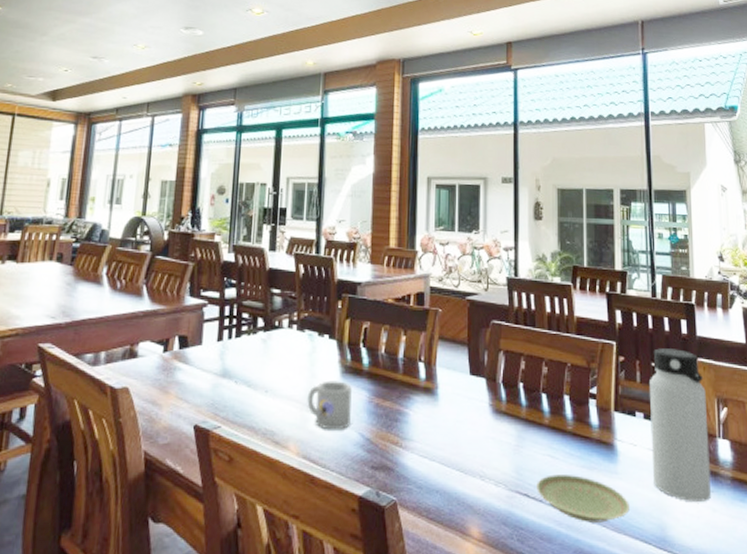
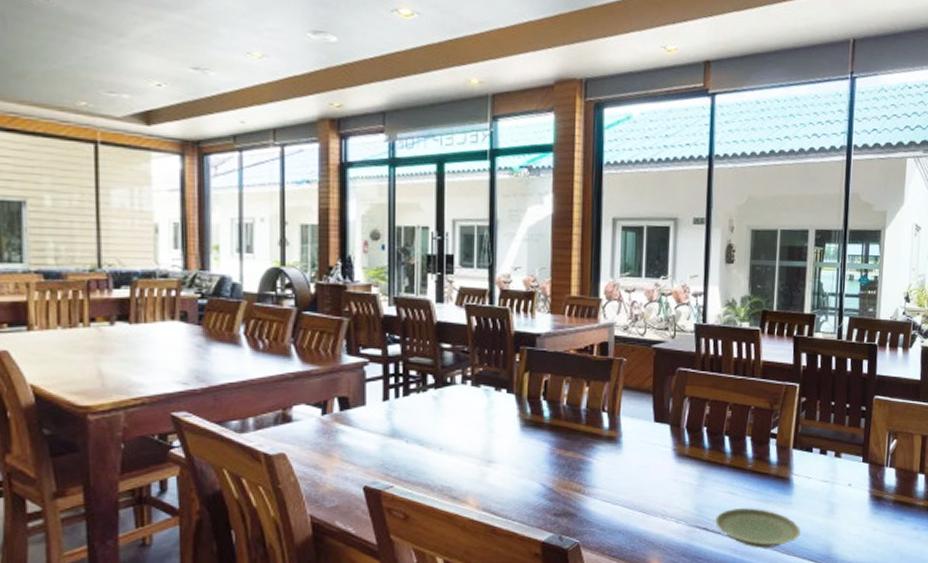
mug: present [307,380,352,430] -> none [485,434,532,483]
water bottle: present [650,348,711,501] -> none [823,388,879,523]

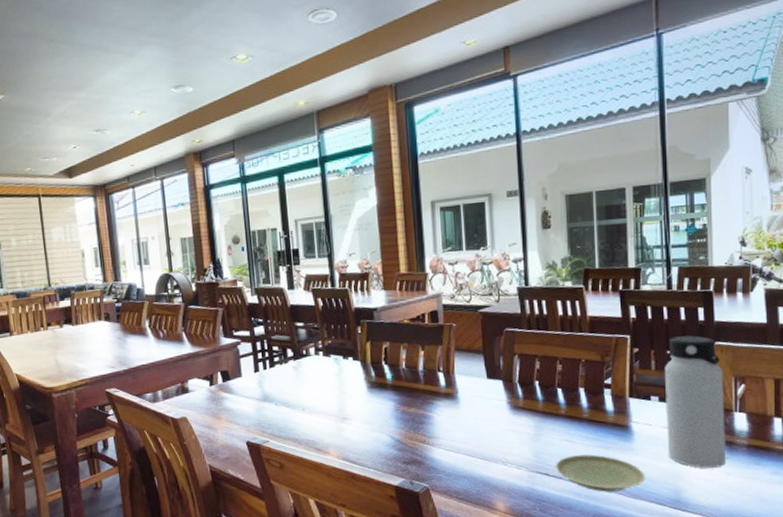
water bottle: none [823,388,879,523] -> present [665,335,726,468]

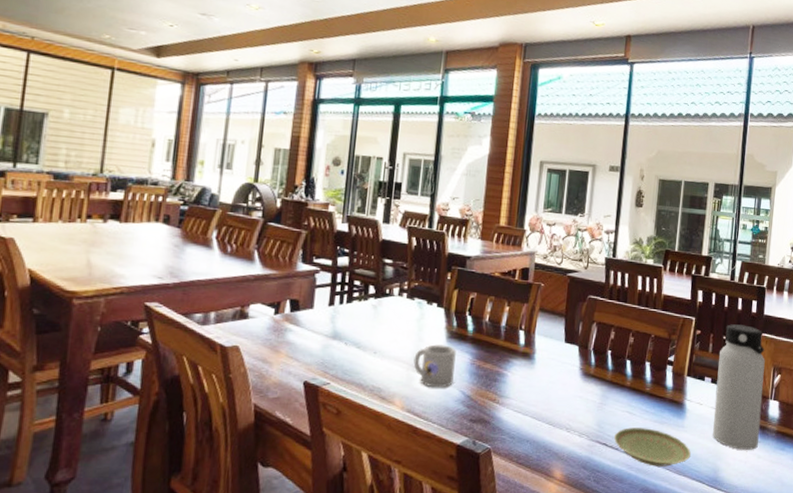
mug: none [340,395,381,436] -> present [413,344,456,388]

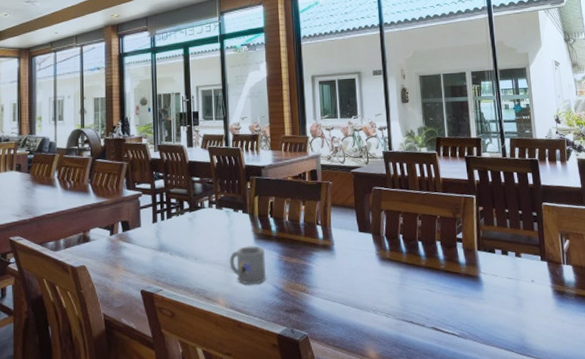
plate: present [614,427,691,467] -> none [419,303,495,339]
water bottle: present [713,324,765,450] -> none [505,197,560,316]

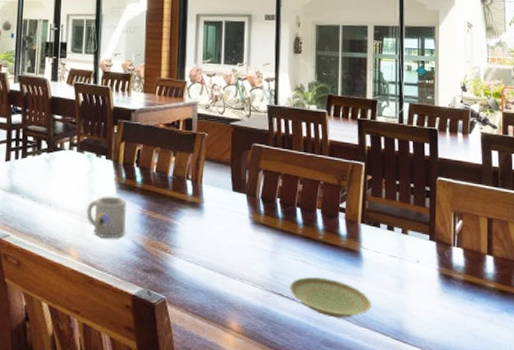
plate: none [419,303,495,339] -> present [290,277,371,318]

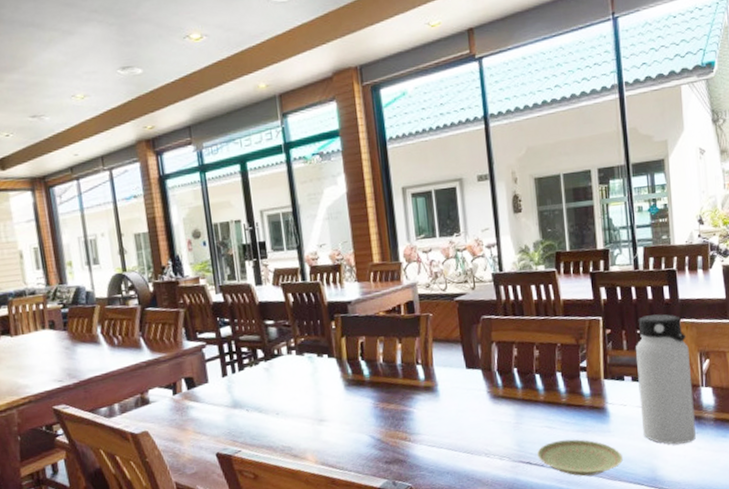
mug: present [86,196,126,239] -> none [316,393,361,438]
water bottle: none [393,168,445,300] -> present [636,314,696,445]

